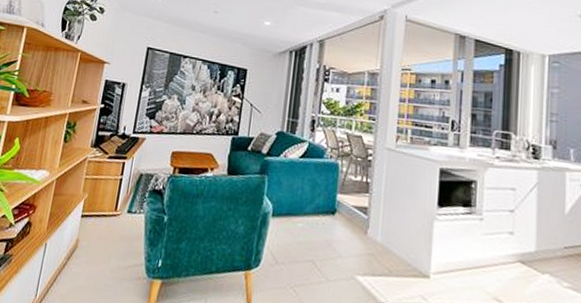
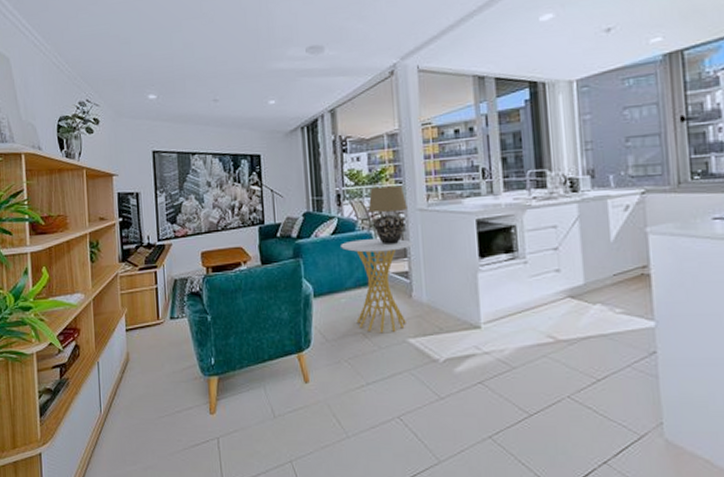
side table: none [307,167,376,266] -> present [341,239,413,334]
table lamp: none [339,119,377,178] -> present [368,185,408,244]

